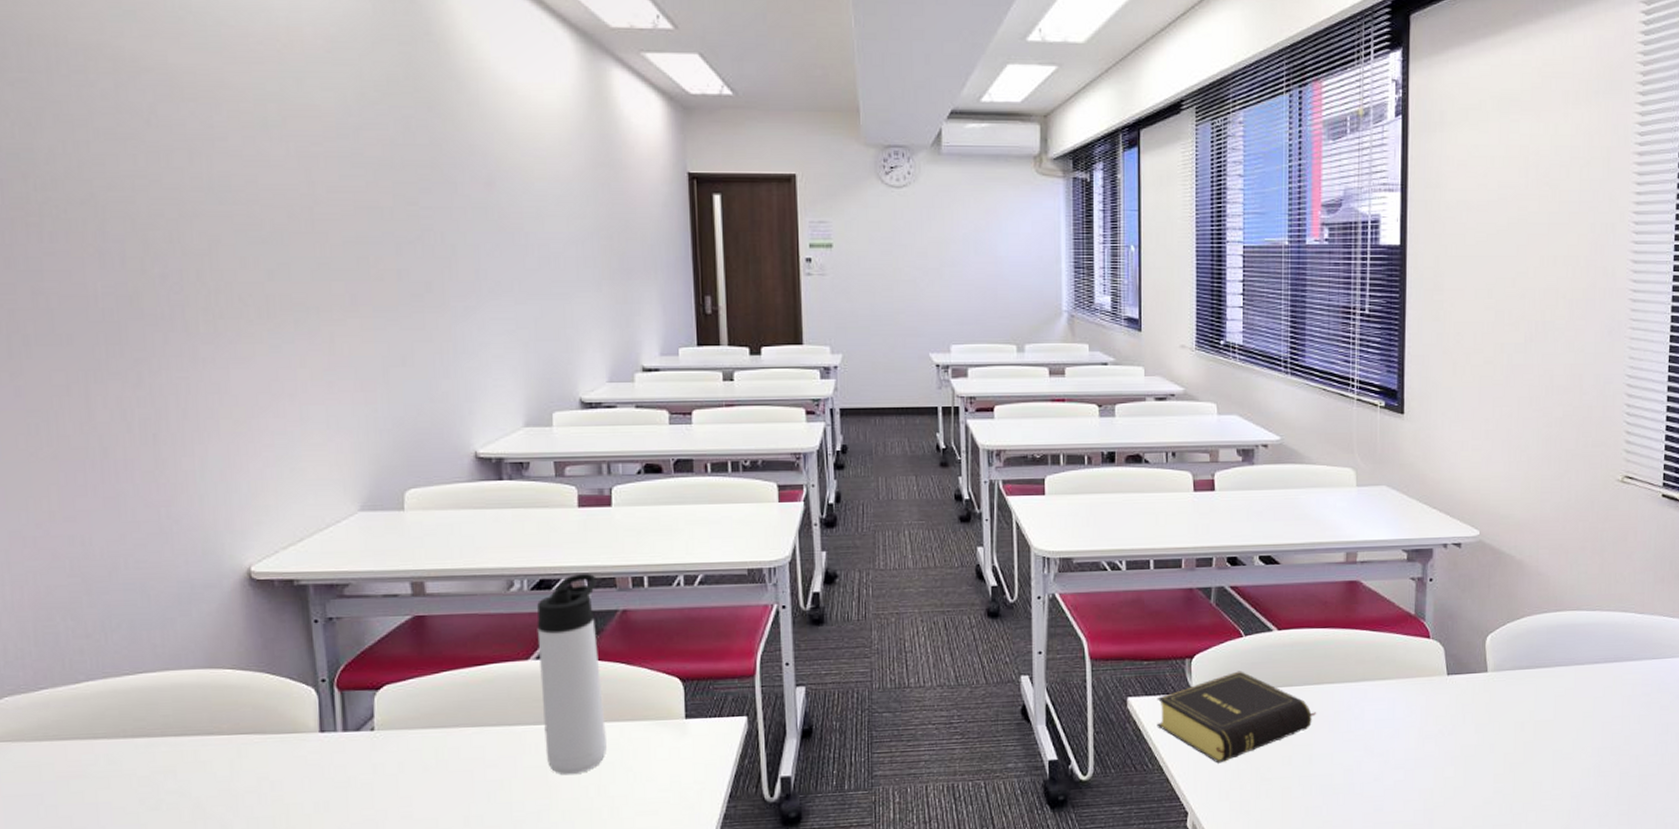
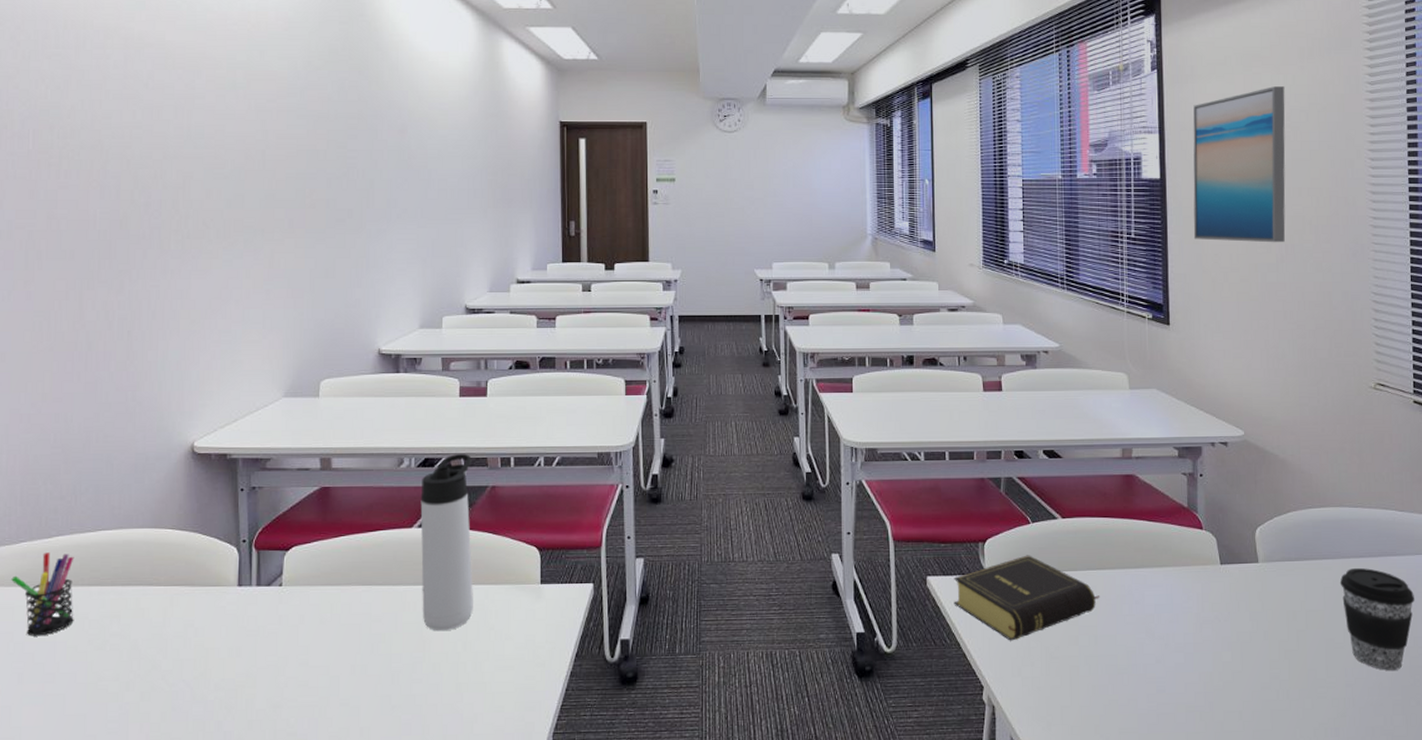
pen holder: none [33,700,119,798] -> present [11,552,74,636]
wall art: none [1434,137,1545,320] -> present [1193,86,1286,243]
coffee cup: none [1572,675,1649,780] -> present [1339,568,1415,670]

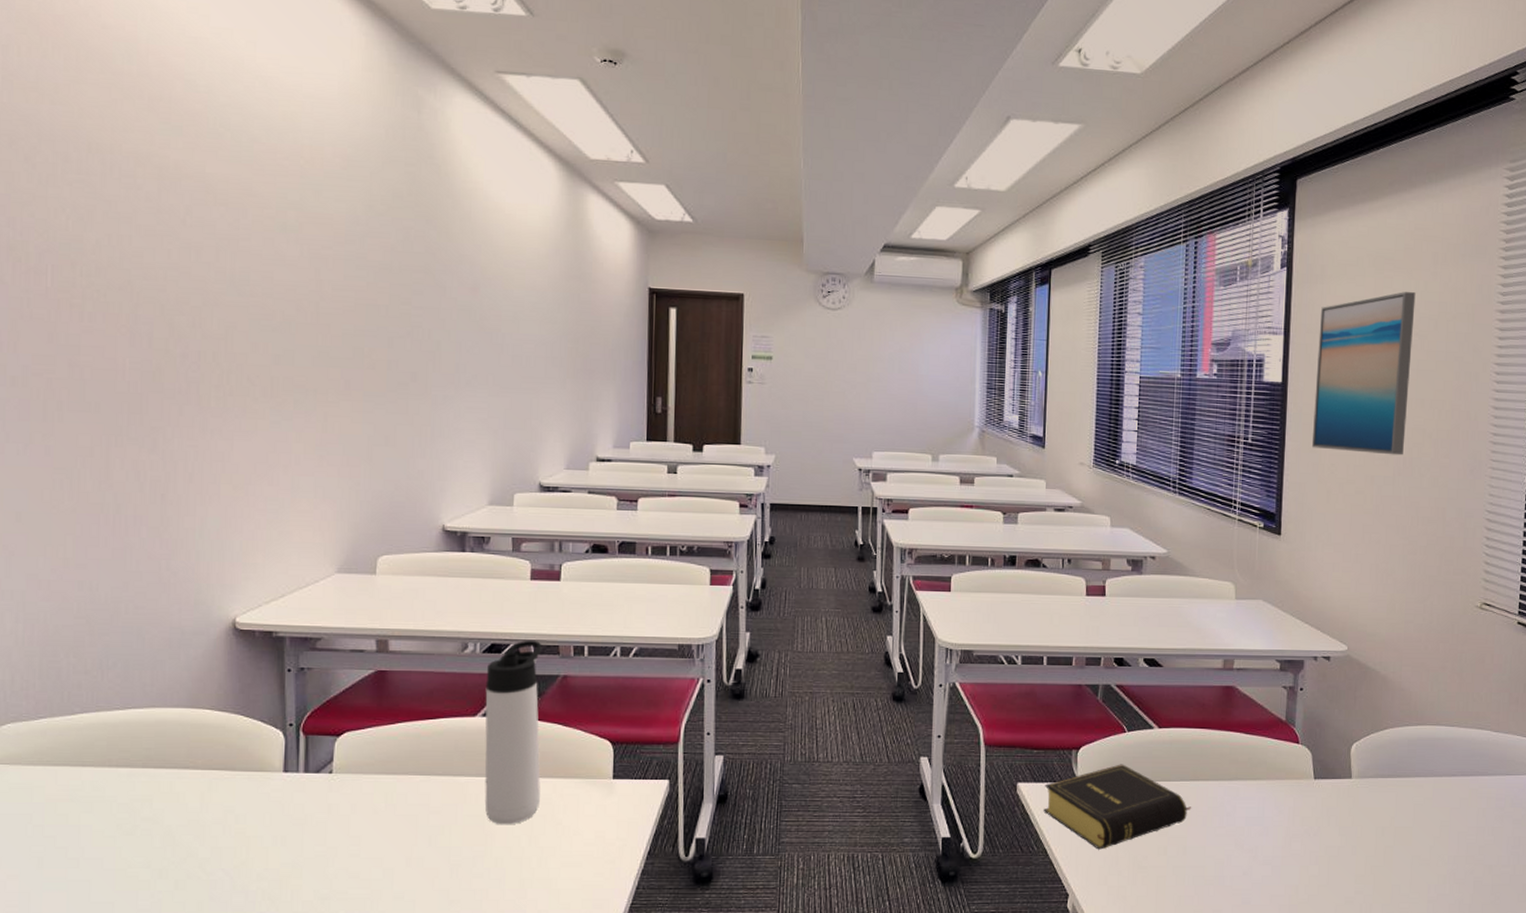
pen holder: present [11,552,74,636] -> none [29,730,101,819]
coffee cup: present [1339,568,1415,670] -> none [1430,787,1503,888]

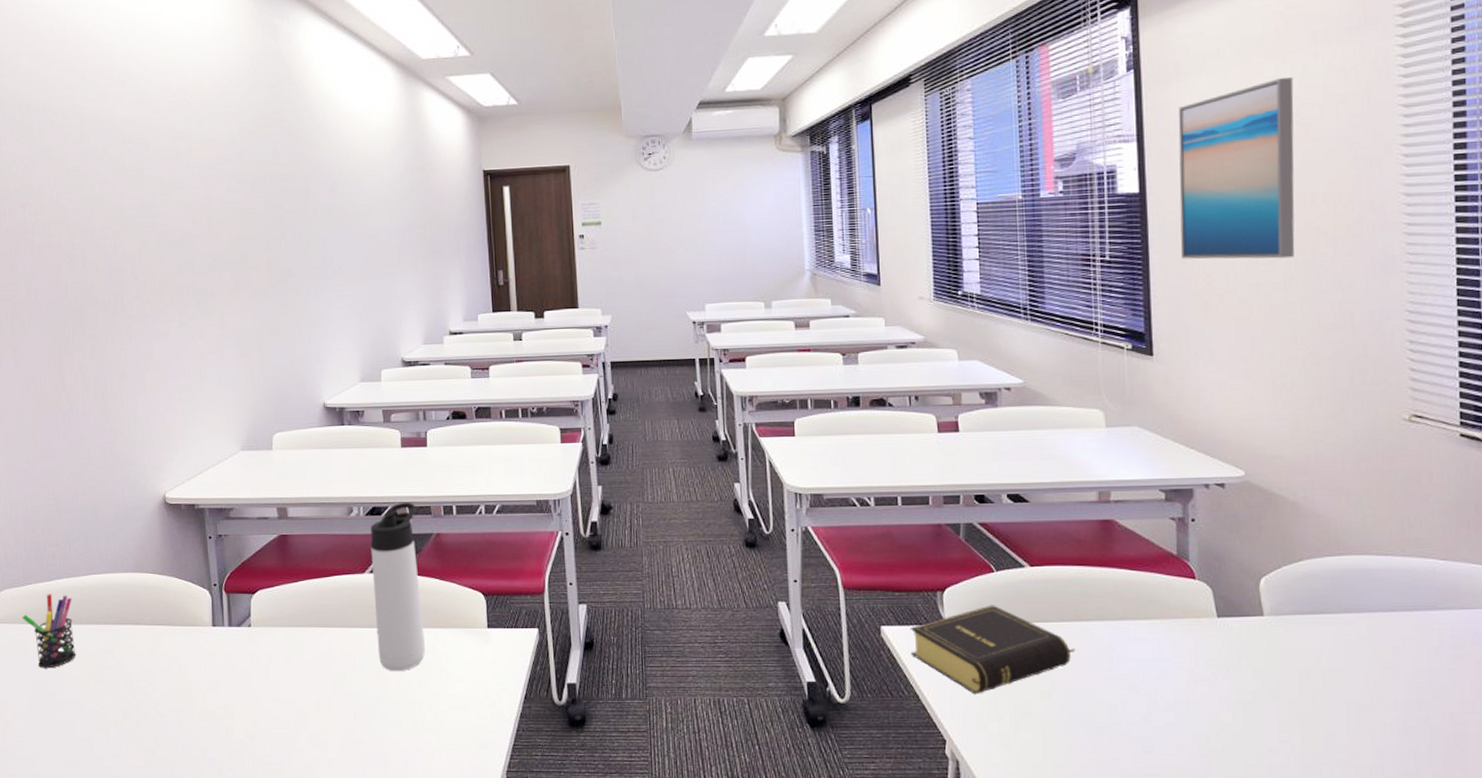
pen holder: none [29,730,101,819] -> present [22,594,76,668]

